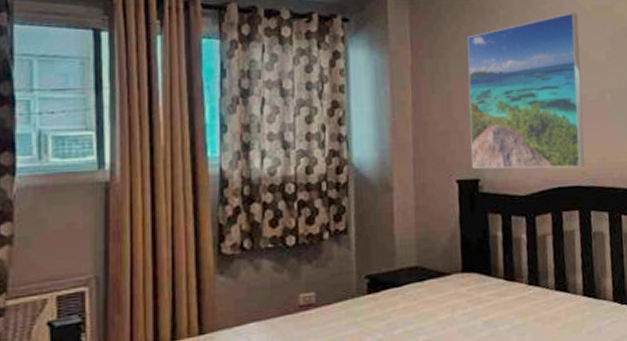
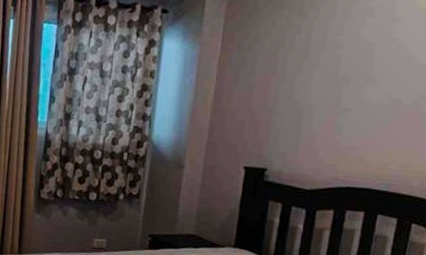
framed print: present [467,13,585,169] -> none [261,11,411,171]

